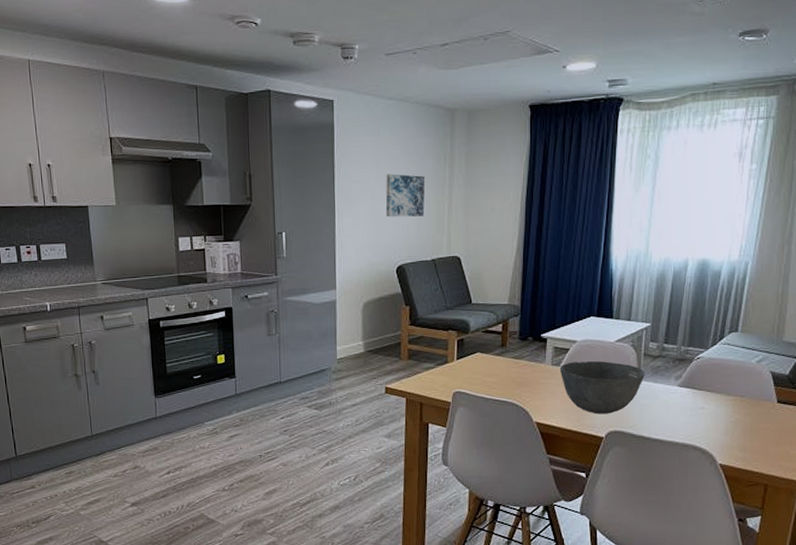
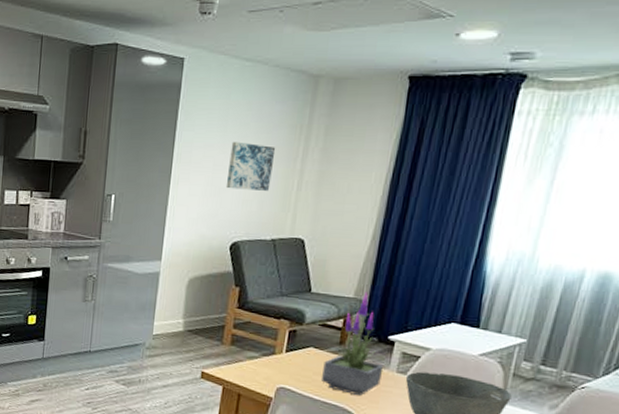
potted plant: none [489,297,541,390] -> present [320,291,384,395]

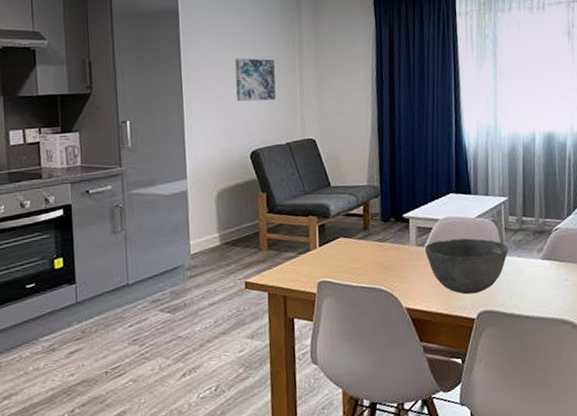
potted plant: present [320,291,384,395] -> none [354,178,405,274]

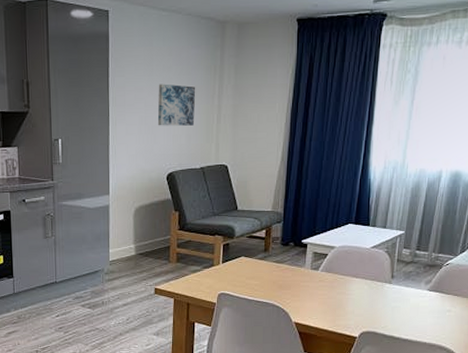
bowl: present [424,238,509,295] -> none [318,266,398,316]

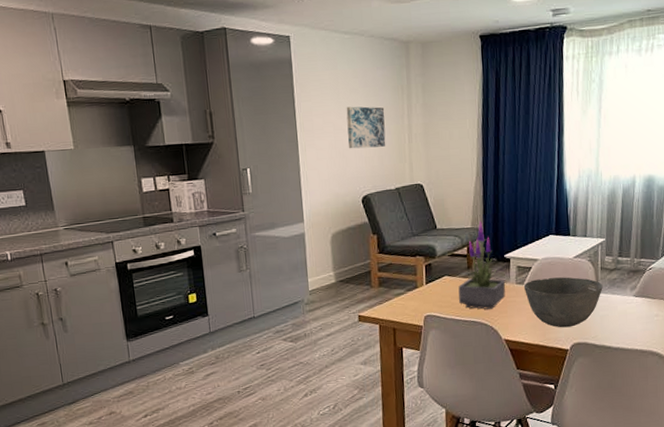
potted plant: none [252,205,301,292] -> present [458,221,506,309]
bowl: none [318,266,398,316] -> present [523,277,603,328]

